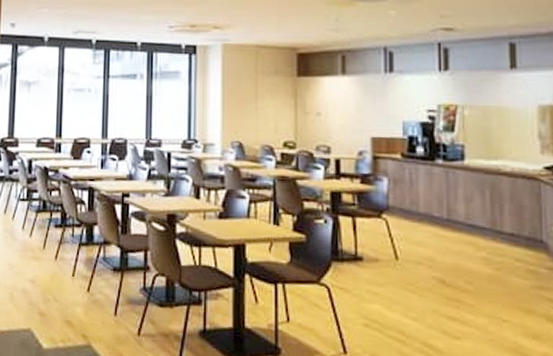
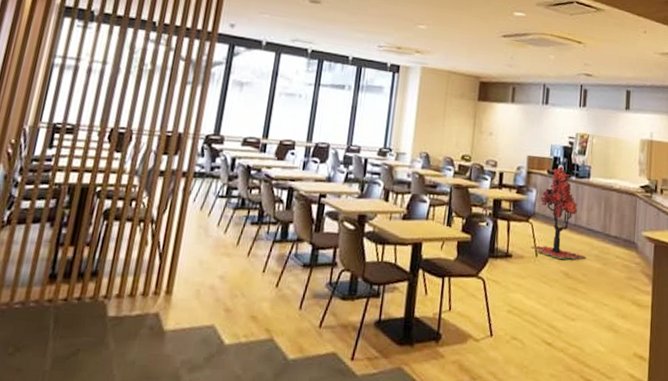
tree: none [388,148,469,264] -> present [531,166,586,260]

